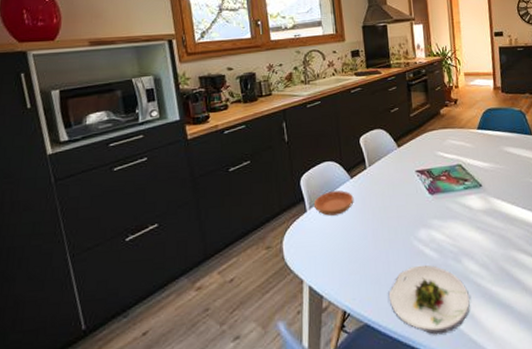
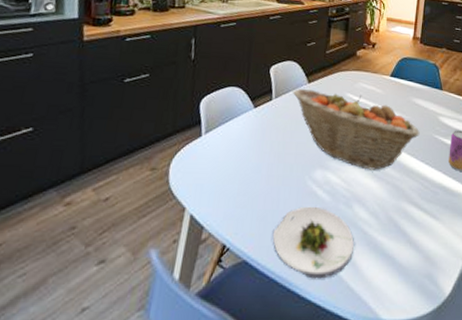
saucer: present [313,190,354,216] -> none [210,118,254,144]
fruit basket: none [385,152,517,224] -> present [293,88,420,170]

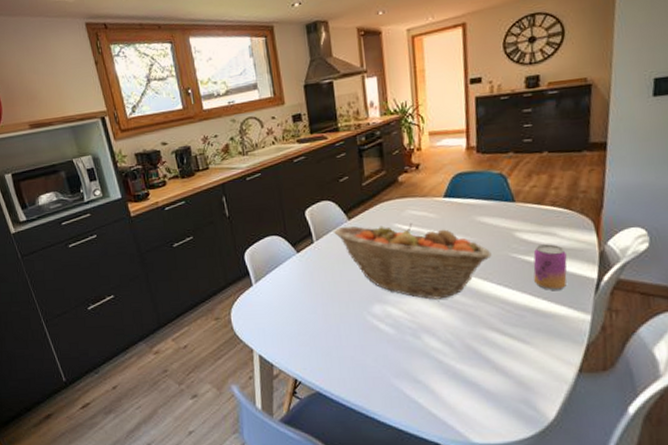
salad plate: present [272,206,355,279] -> none [340,340,431,406]

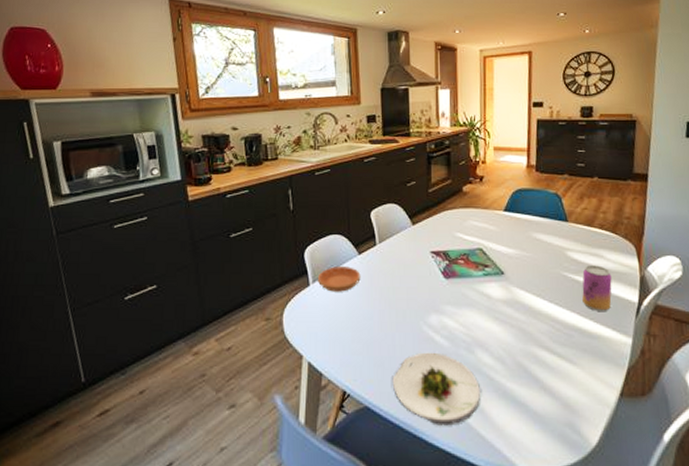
saucer: none [259,265,301,290] -> present [317,266,361,292]
fruit basket: present [334,223,492,300] -> none [397,231,545,313]
salad plate: none [340,340,431,406] -> present [392,352,481,426]

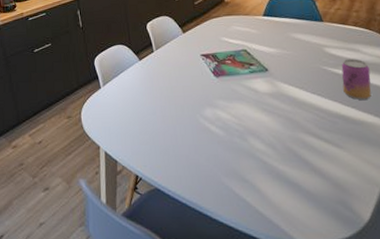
saucer: present [317,266,361,292] -> none [106,71,143,93]
salad plate: present [392,352,481,426] -> none [176,140,257,204]

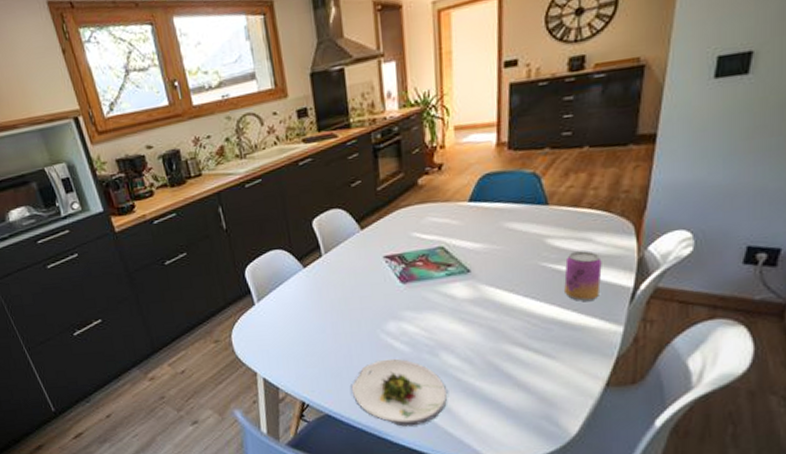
salad plate: none [176,140,257,204] -> present [351,358,448,427]

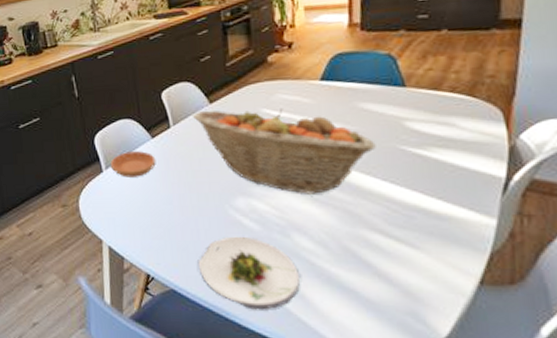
saucer: none [261,281,309,309] -> present [110,151,156,177]
fruit basket: none [345,232,519,315] -> present [193,109,376,194]
beverage can: present [564,250,602,301] -> none [426,136,469,189]

